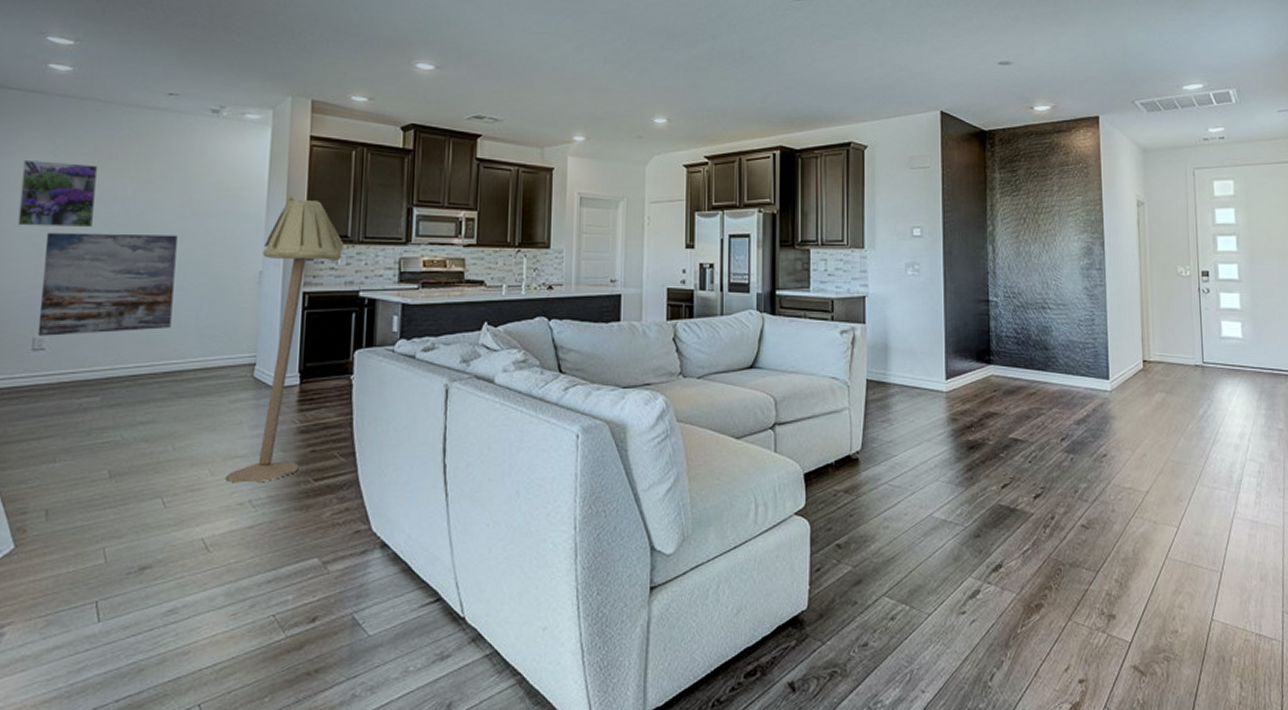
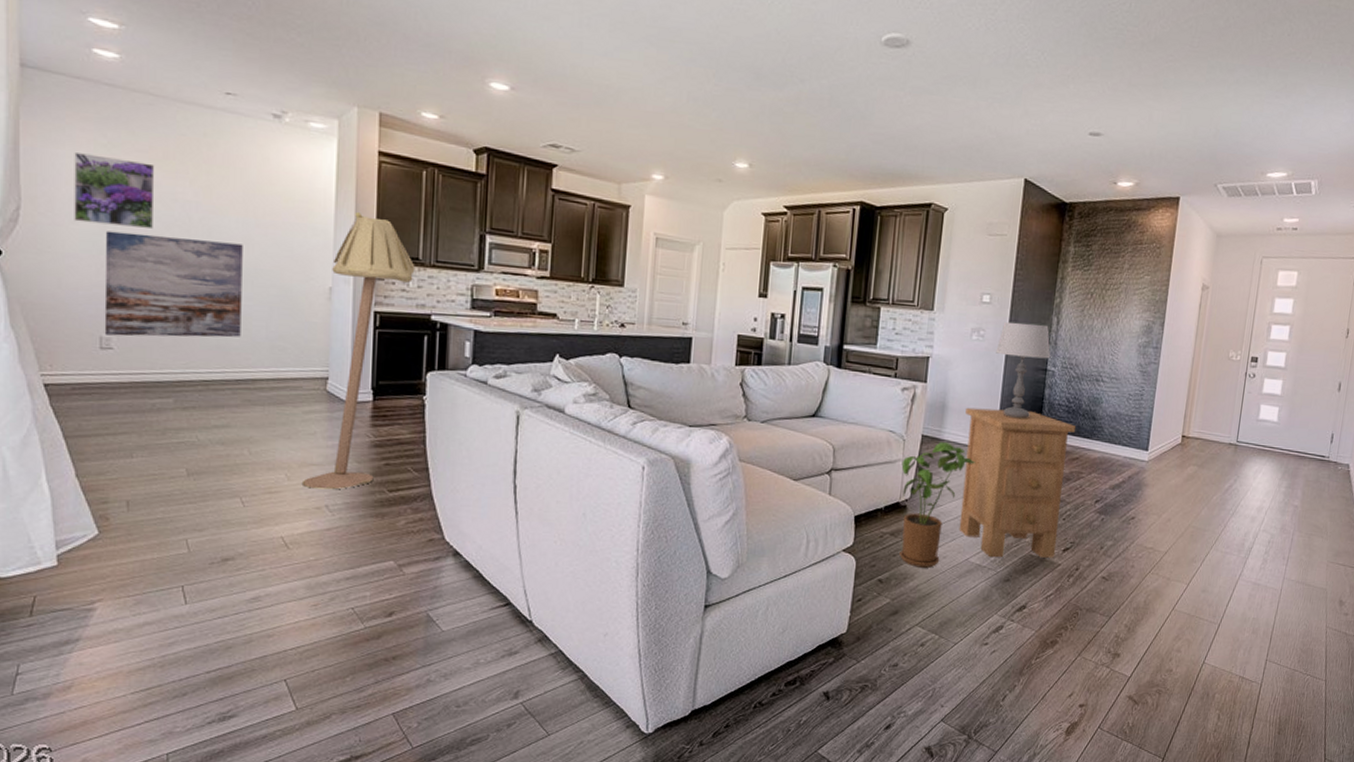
house plant: none [848,386,927,528] -> present [899,442,976,568]
nightstand: none [910,346,1028,511] -> present [959,407,1075,558]
table lamp: none [934,254,991,355] -> present [996,321,1051,419]

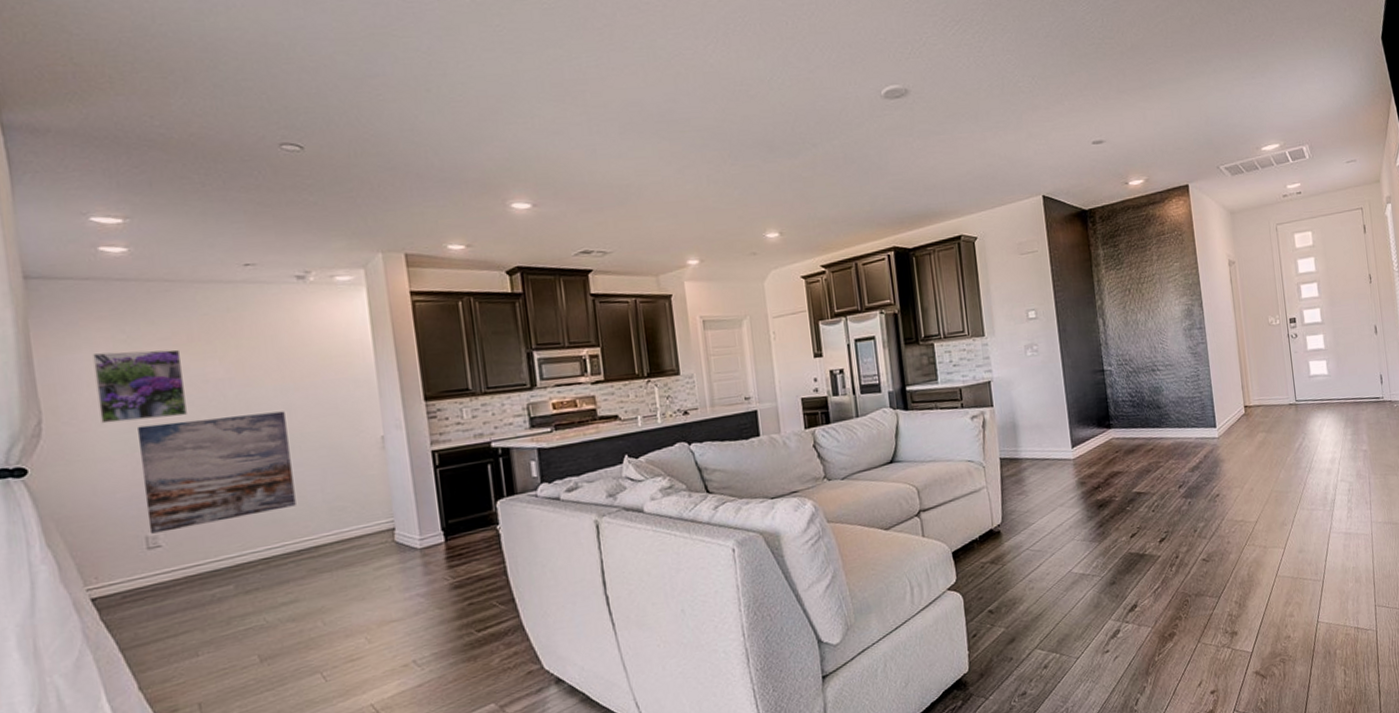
floor lamp: present [301,212,415,490] -> none [381,355,467,647]
house plant: present [899,442,976,568] -> none [986,460,1058,590]
nightstand: present [959,407,1075,558] -> none [1036,413,1153,564]
table lamp: present [996,321,1051,419] -> none [1052,327,1105,424]

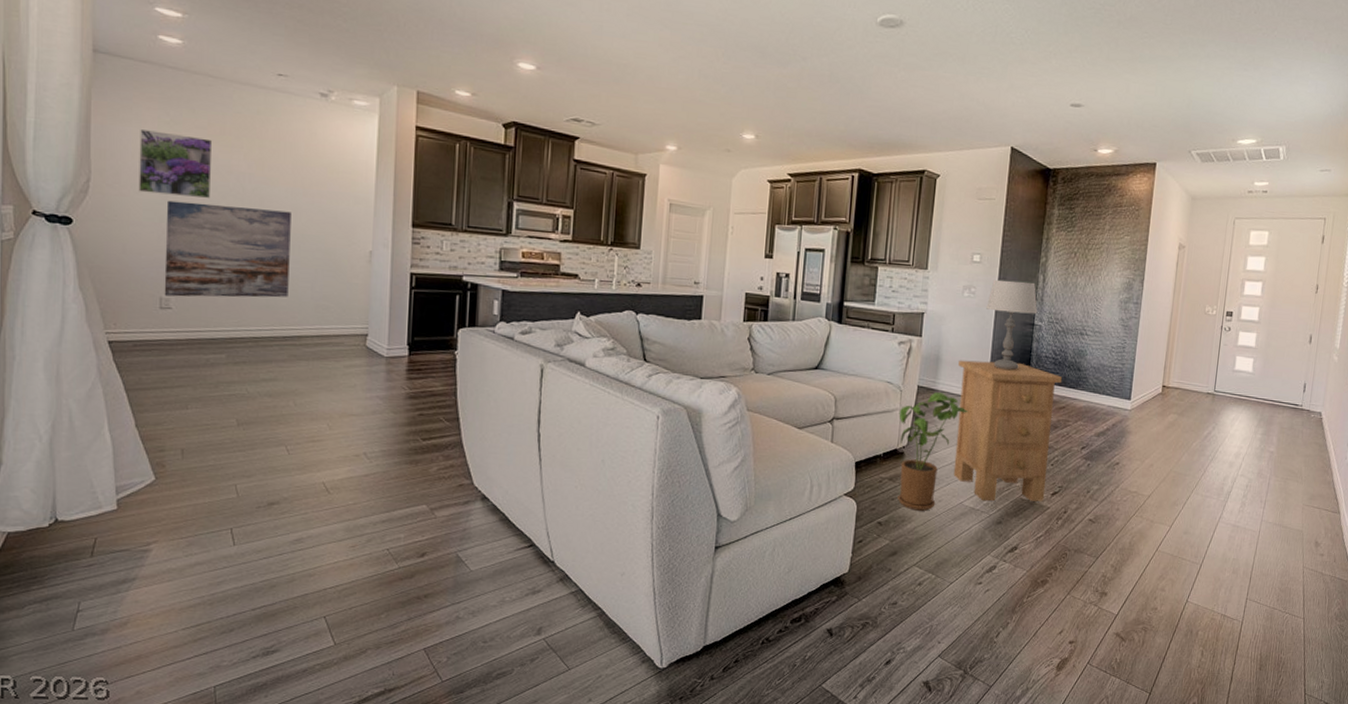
house plant: none [986,460,1058,590] -> present [897,392,969,511]
nightstand: none [1036,413,1153,564] -> present [953,360,1062,502]
table lamp: none [1052,327,1105,424] -> present [986,279,1038,371]

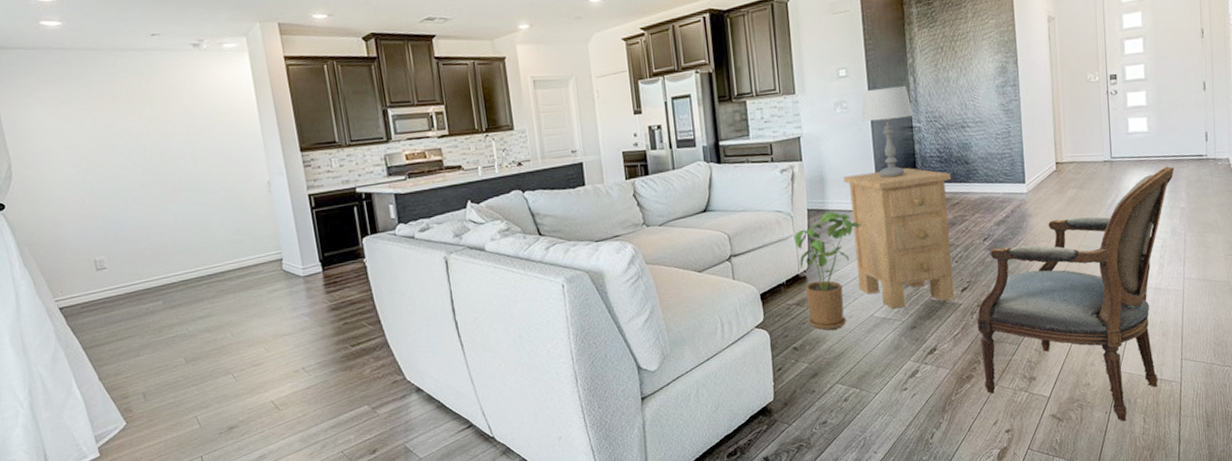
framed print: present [138,130,213,199] -> none [43,107,117,169]
wall art: present [164,200,291,298] -> none [81,159,205,258]
armchair: none [1057,409,1271,651] -> present [976,166,1175,422]

